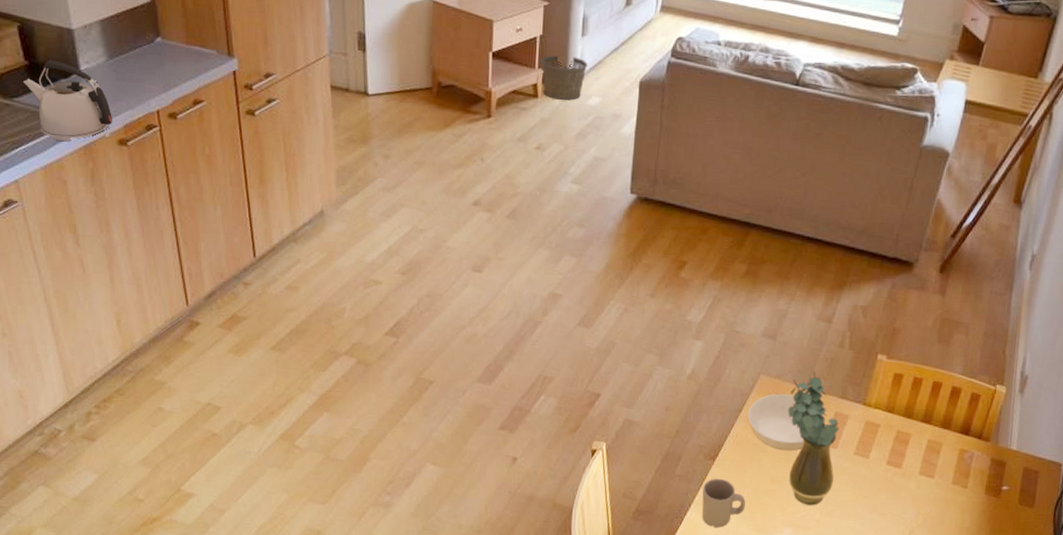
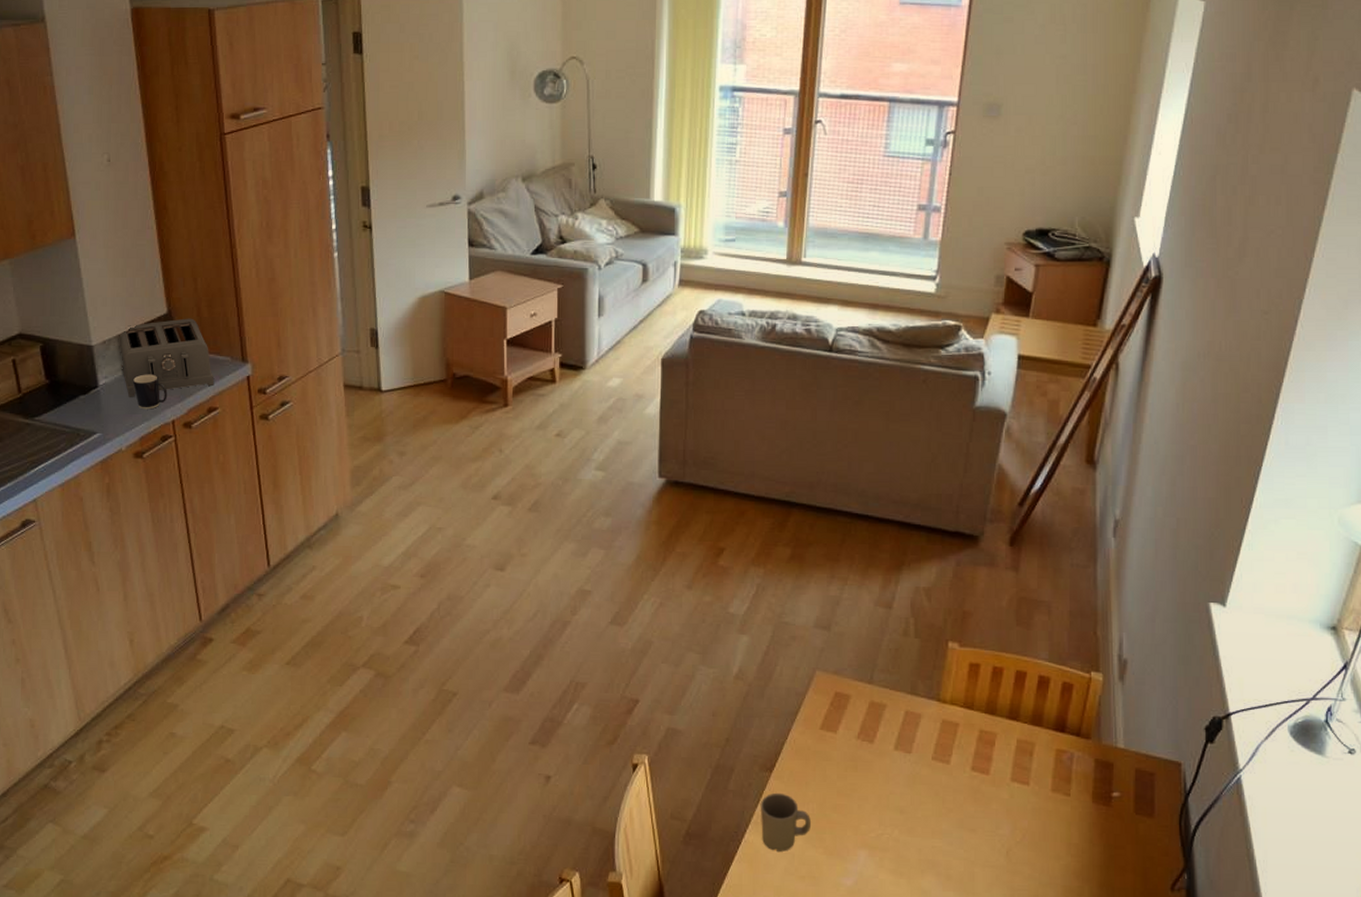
kettle: present [23,60,112,142] -> none [44,377,129,458]
toaster: none [99,8,200,85] -> present [118,318,215,397]
mug: none [115,61,152,98] -> present [132,374,168,410]
basket: present [540,55,589,100] -> none [557,338,607,383]
bowl: present [748,393,825,451] -> none [806,691,895,758]
vase: present [788,372,839,506] -> none [851,665,912,822]

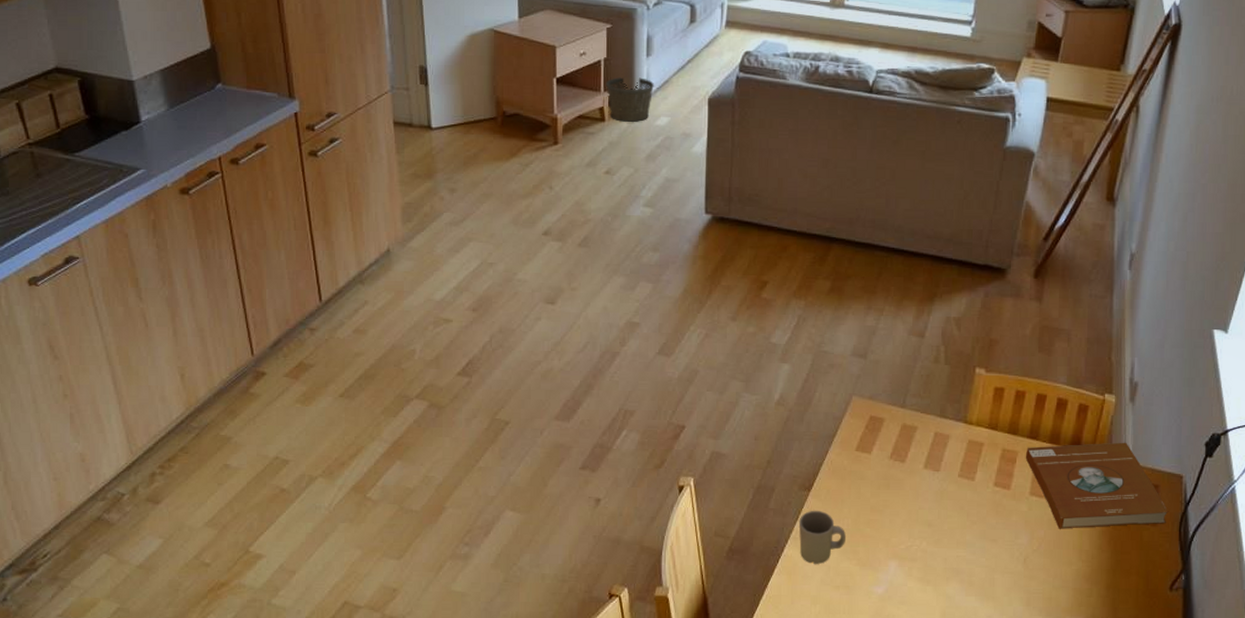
toaster: present [118,318,215,397] -> none [160,53,261,133]
mug: present [132,374,168,410] -> none [176,110,213,146]
basket: none [557,338,607,383] -> present [606,77,655,122]
book: none [1005,724,1167,820] -> present [1025,442,1169,529]

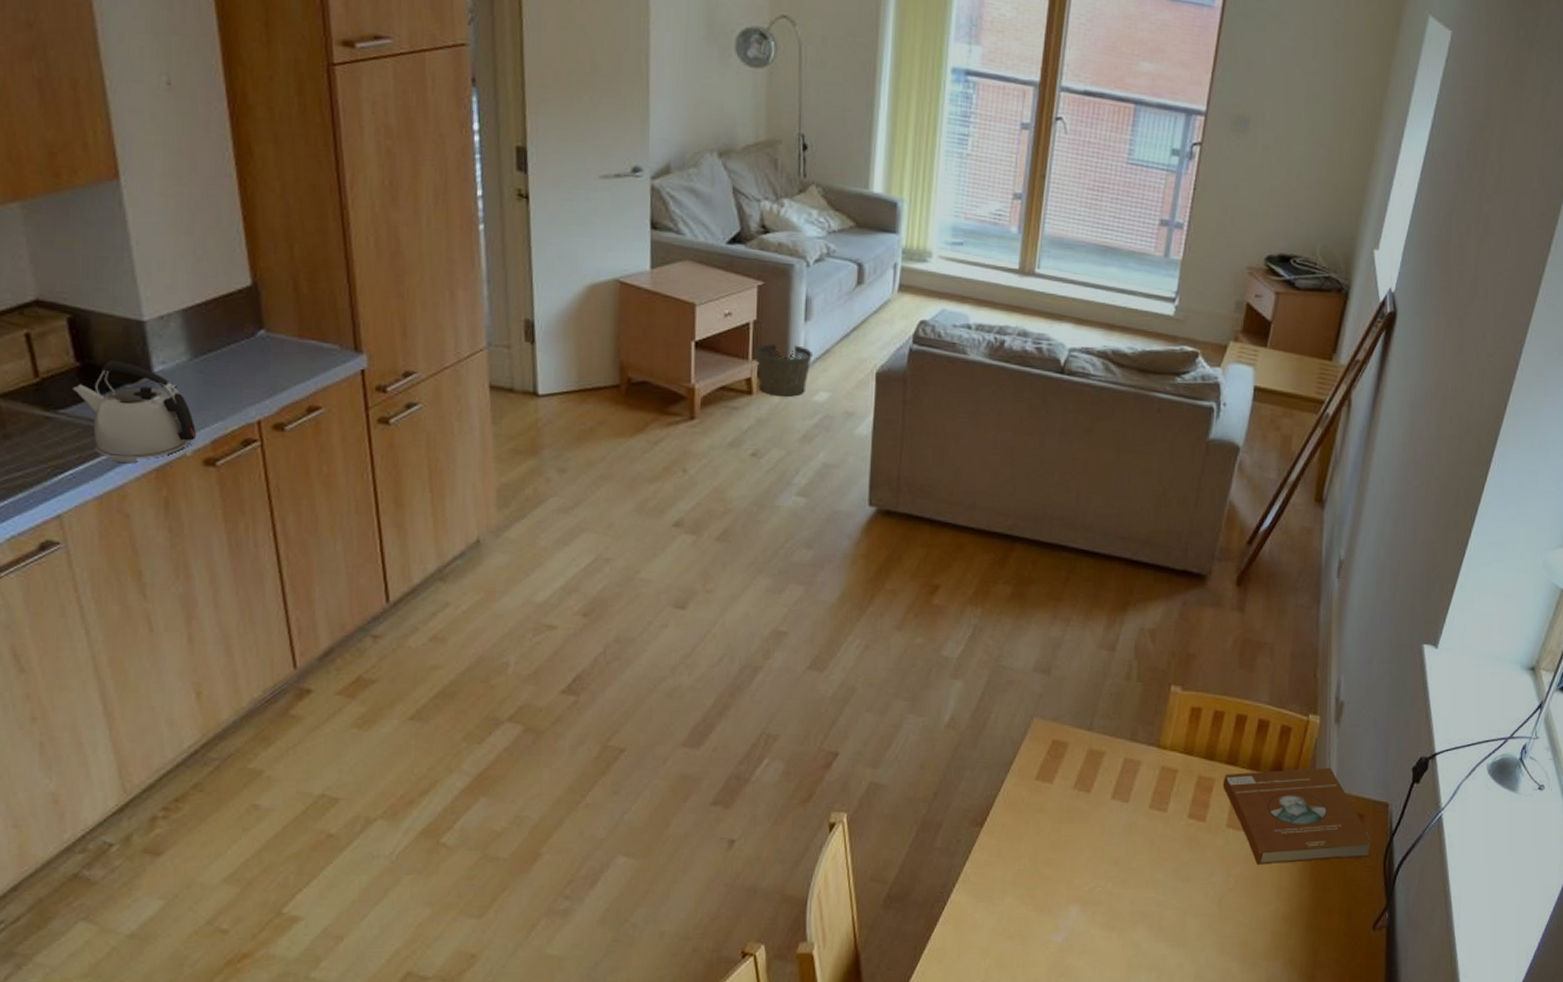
kettle: none [84,112,174,194] -> present [73,360,196,464]
mug: present [798,510,847,564] -> none [968,848,1023,911]

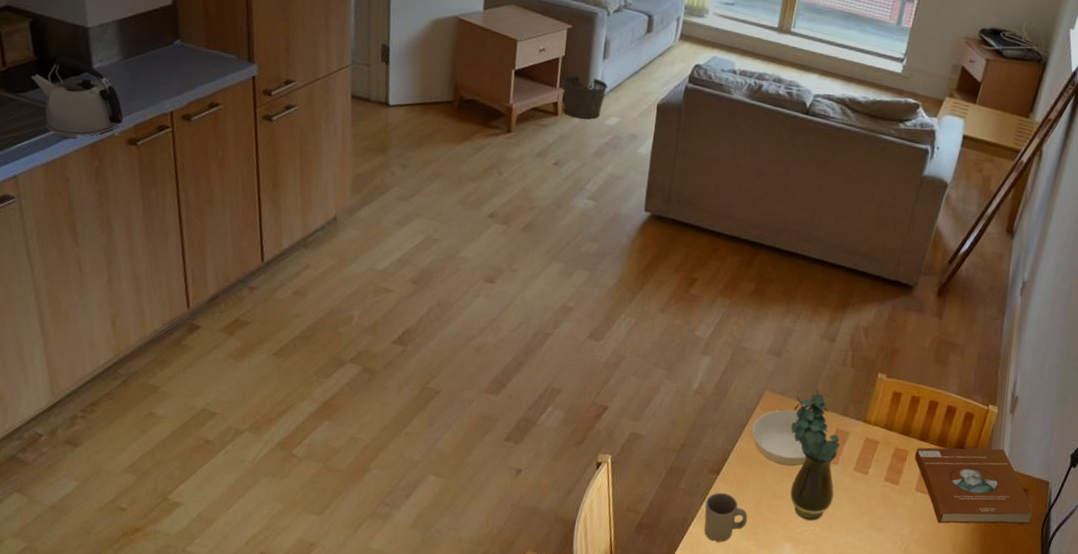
mug: none [968,848,1023,911] -> present [704,492,748,542]
bowl: none [1020,739,1113,809] -> present [752,409,826,467]
vase: none [1068,711,1130,875] -> present [790,389,840,521]

